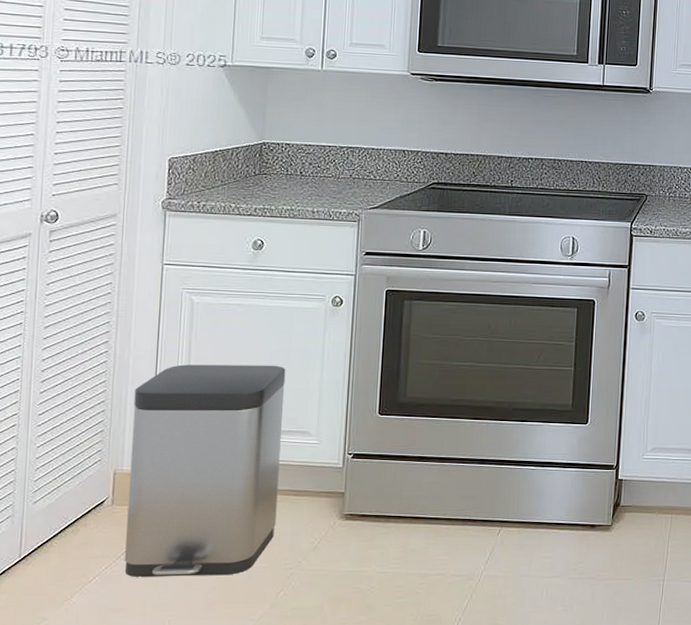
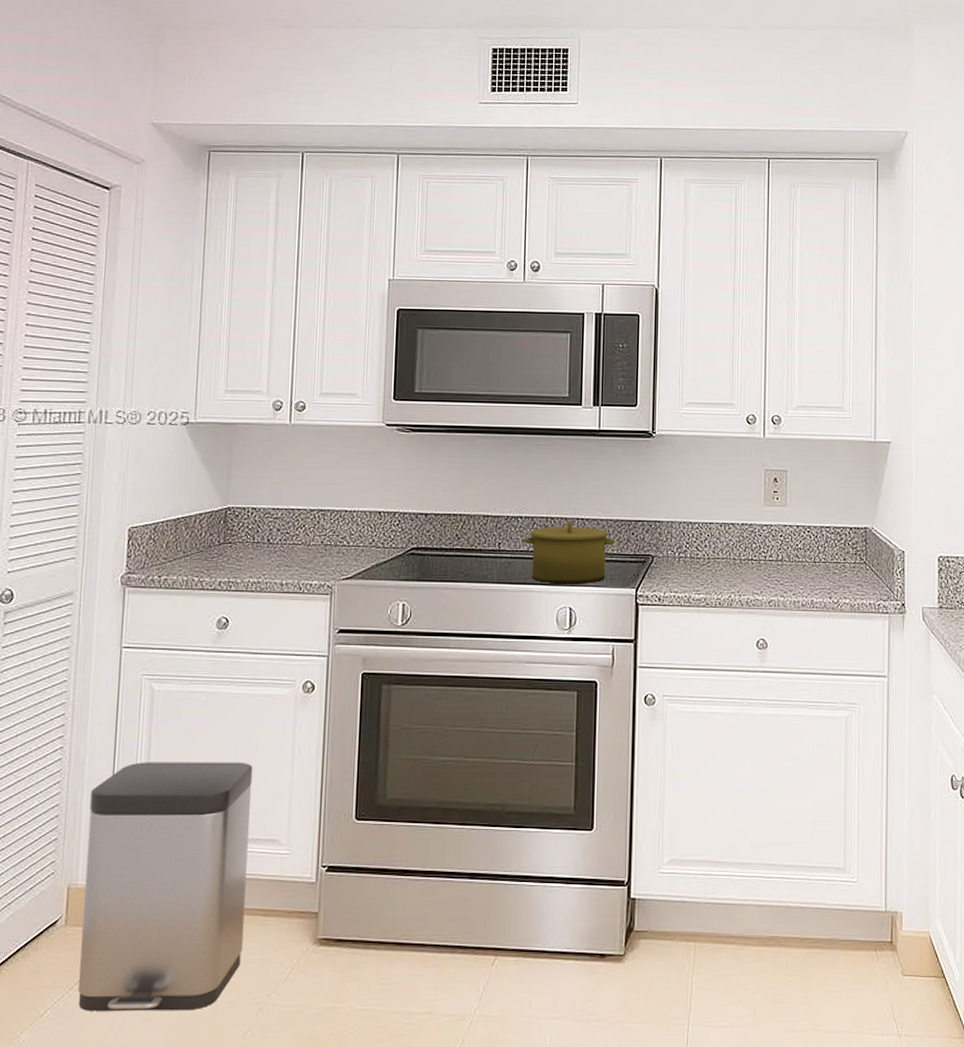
cooking pot: none [534,163,614,218] -> present [524,521,615,584]

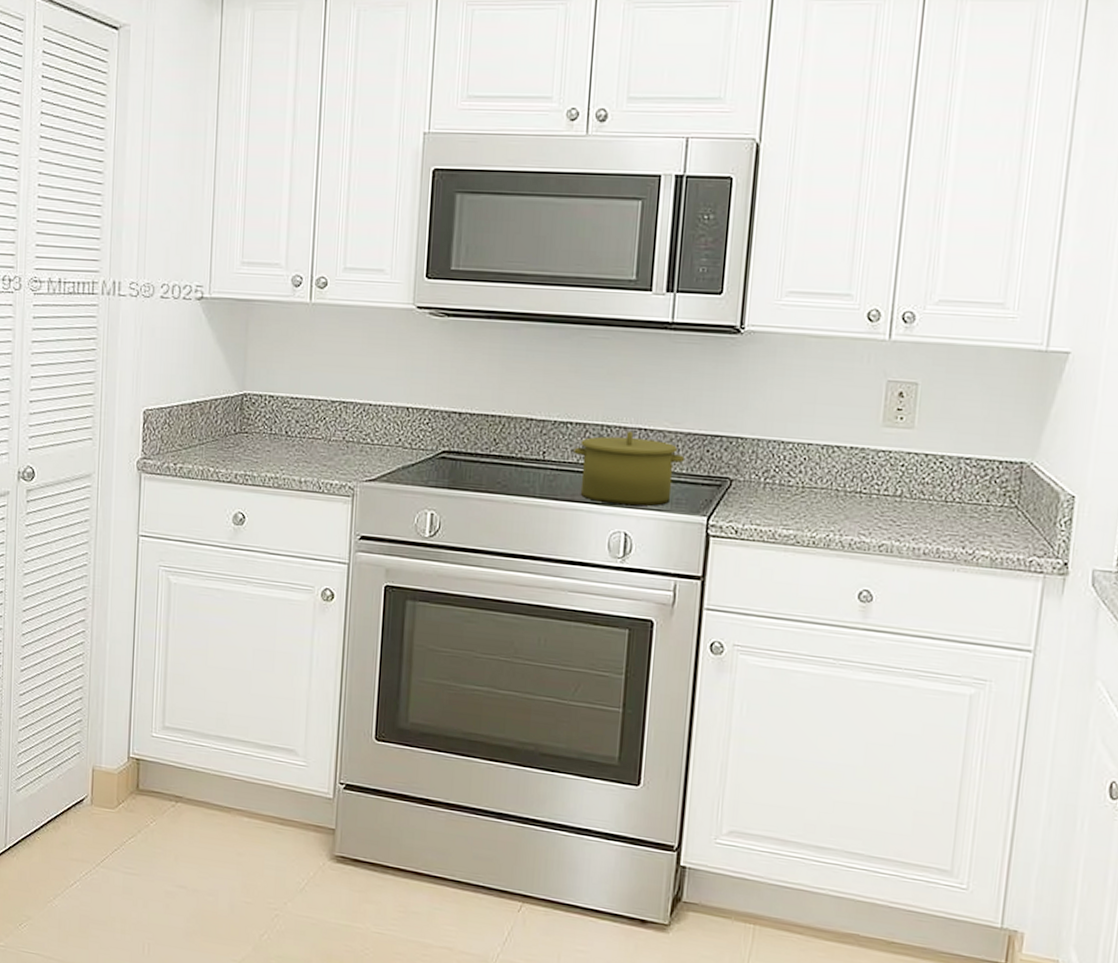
pedal bin: present [79,762,253,1011] -> none [104,654,270,905]

